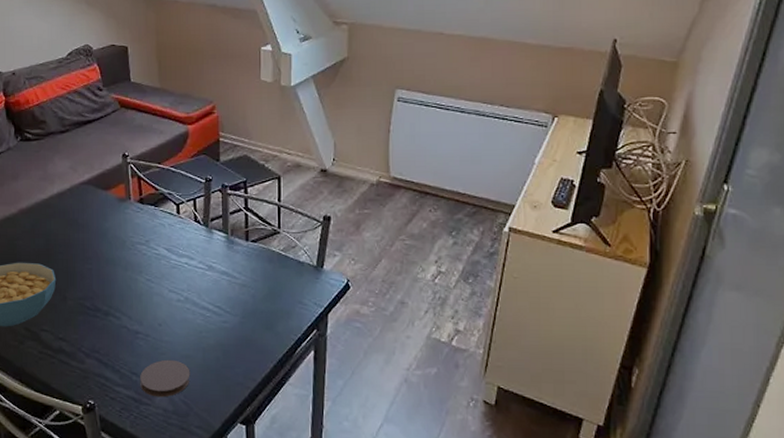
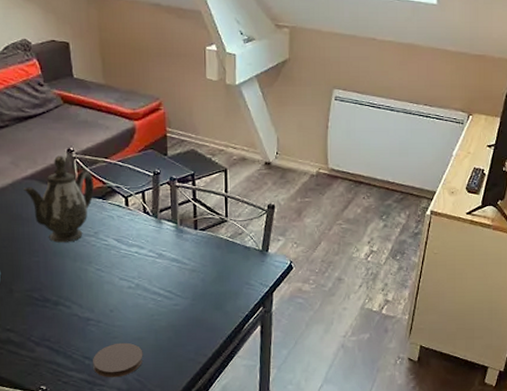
teapot: none [80,161,146,250] -> present [23,156,94,243]

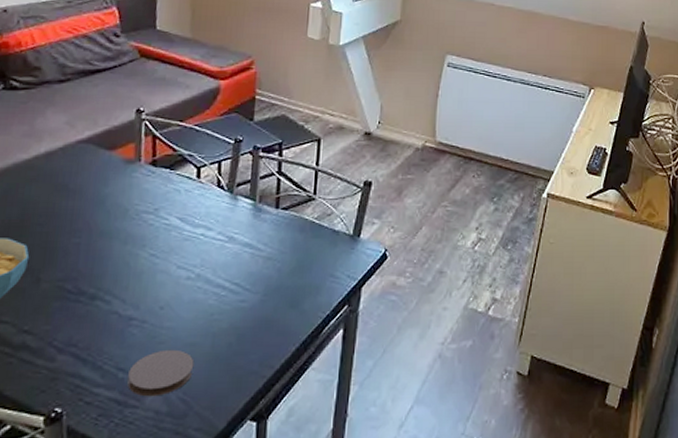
teapot: present [23,156,94,243] -> none [76,116,163,221]

